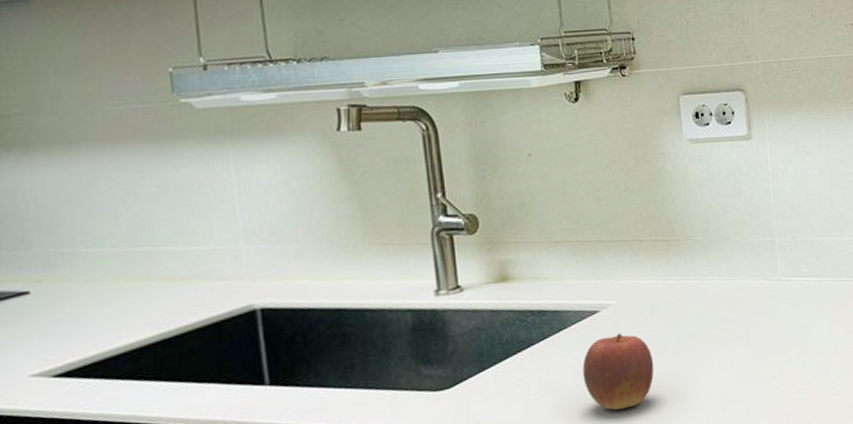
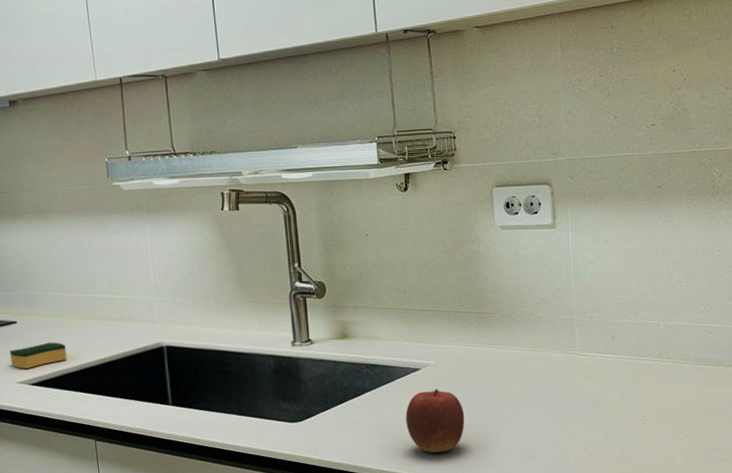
sponge: none [18,315,110,356] -> present [10,342,67,369]

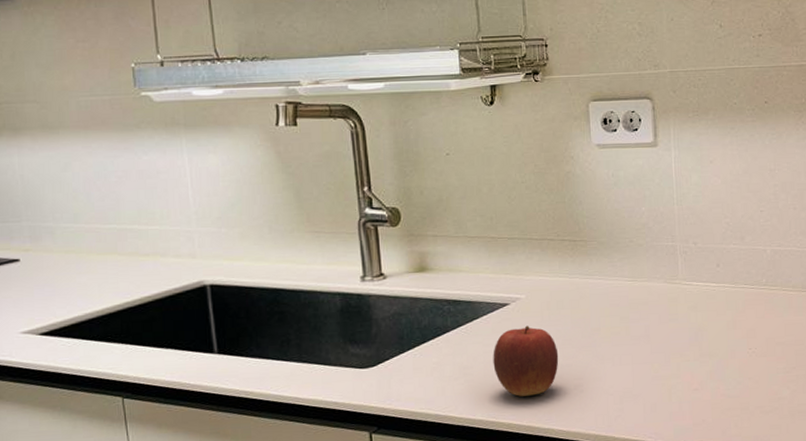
sponge: present [10,342,67,369] -> none [11,283,85,316]

